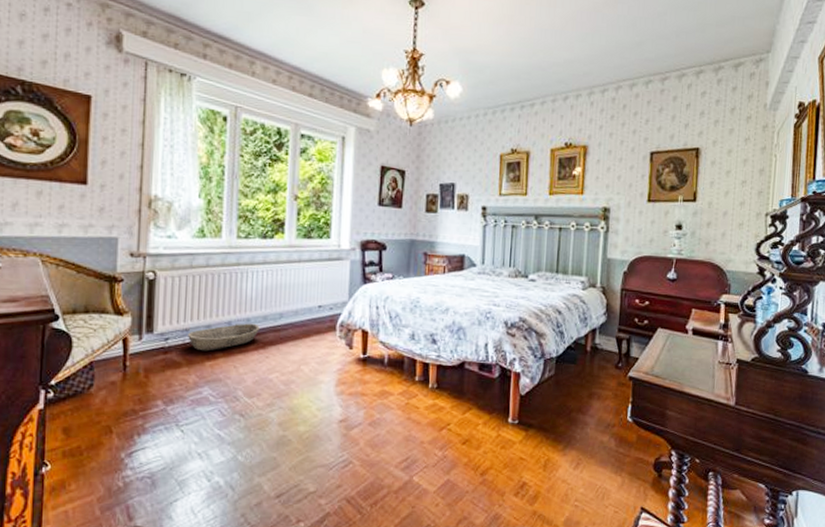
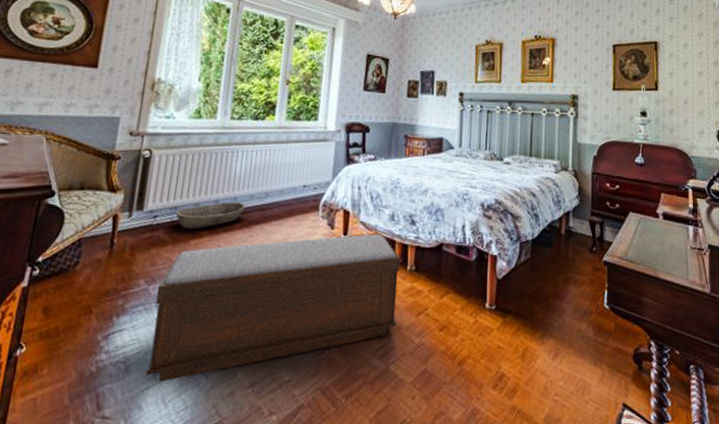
bench: none [173,353,422,495] -> present [145,234,401,382]

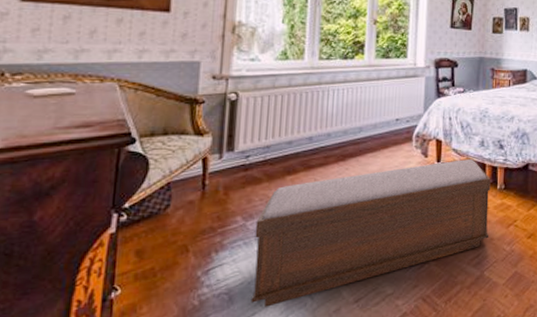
basket: present [176,201,246,230] -> none [269,138,340,167]

